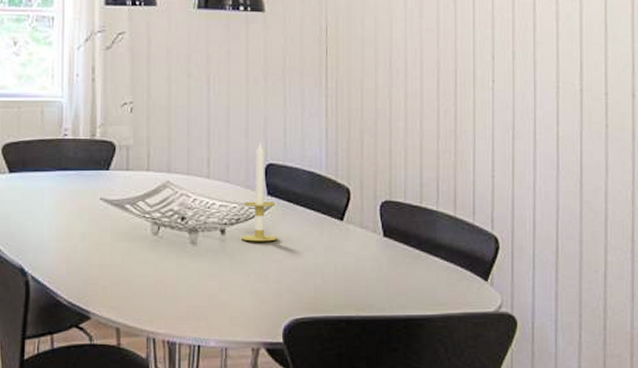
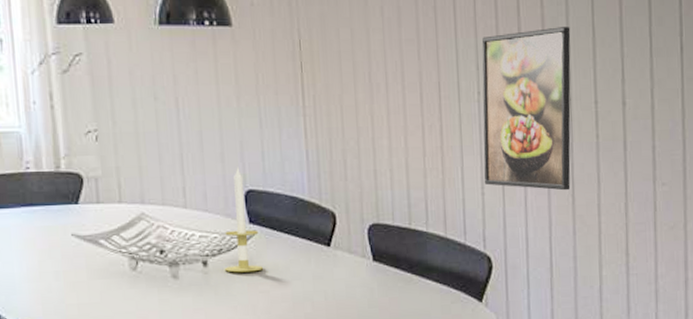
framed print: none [494,22,584,177] -> present [481,27,571,191]

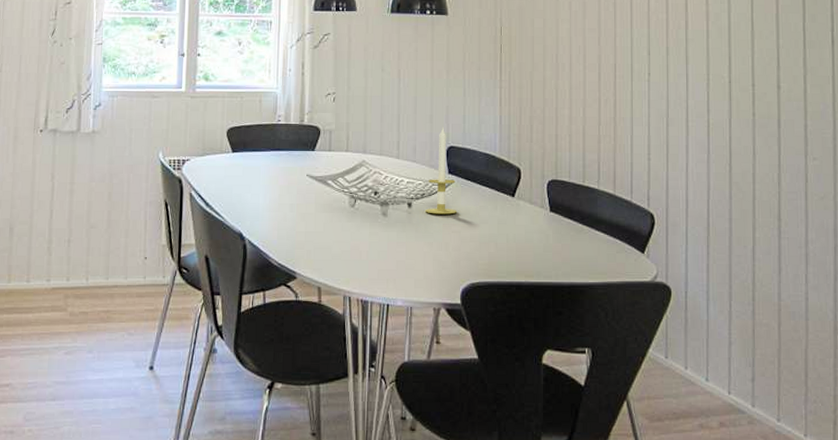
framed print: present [481,27,571,191] -> none [650,21,732,160]

